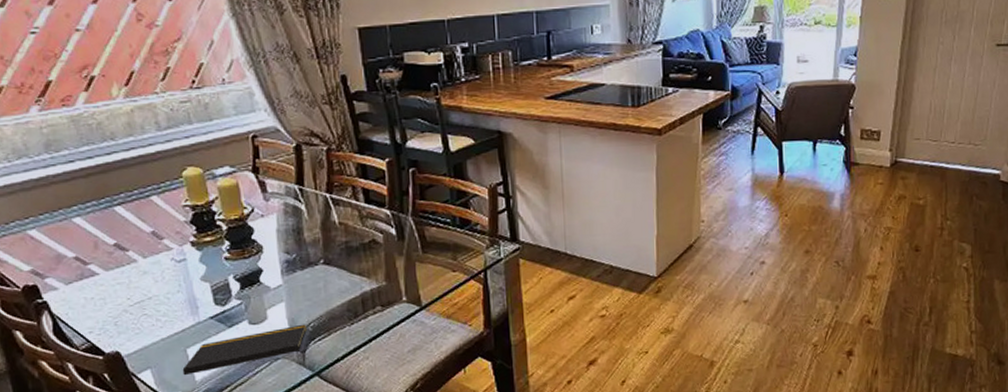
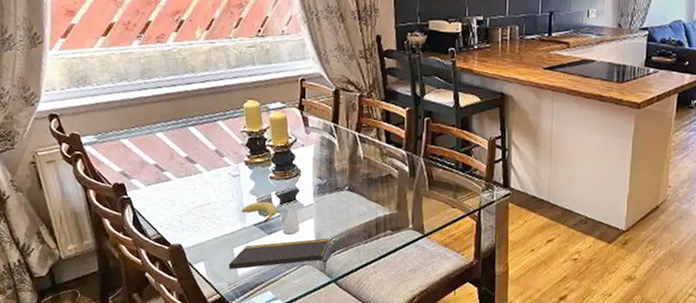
fruit: none [192,288,239,314] -> present [241,201,278,223]

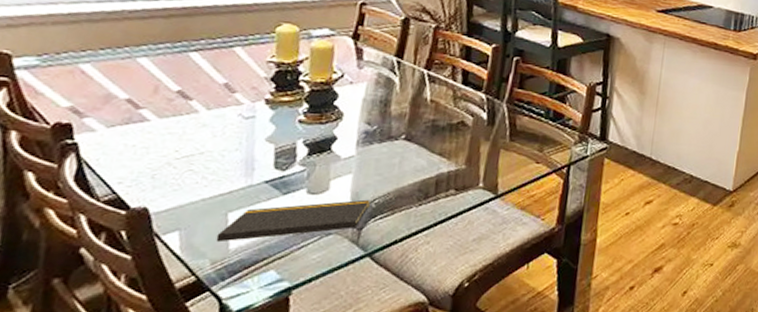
fruit: present [241,201,278,223] -> none [249,151,303,180]

